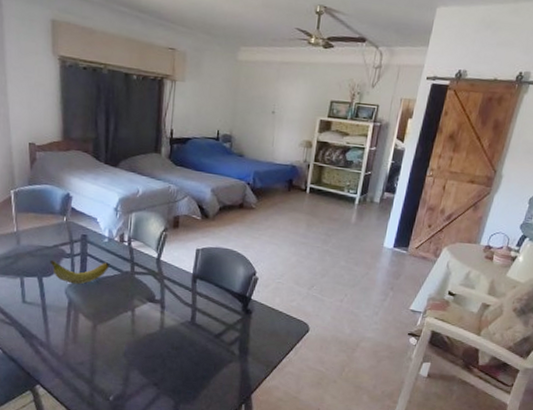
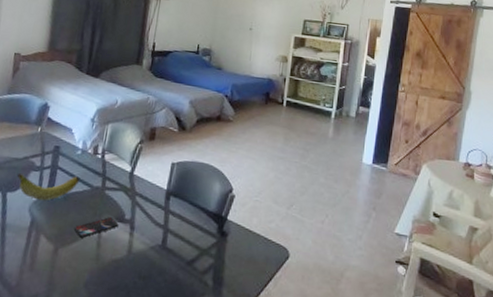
smartphone: none [109,298,150,316] -> present [73,217,119,238]

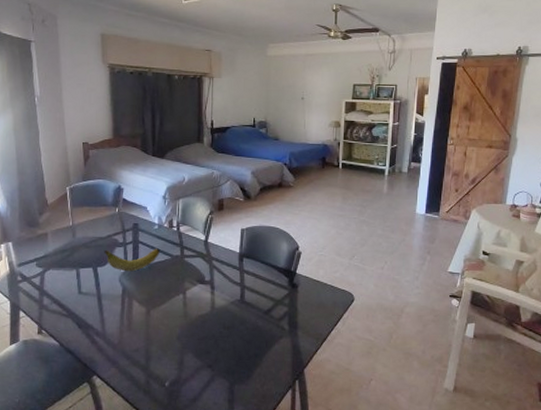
smartphone: present [73,217,119,238] -> none [161,280,200,299]

